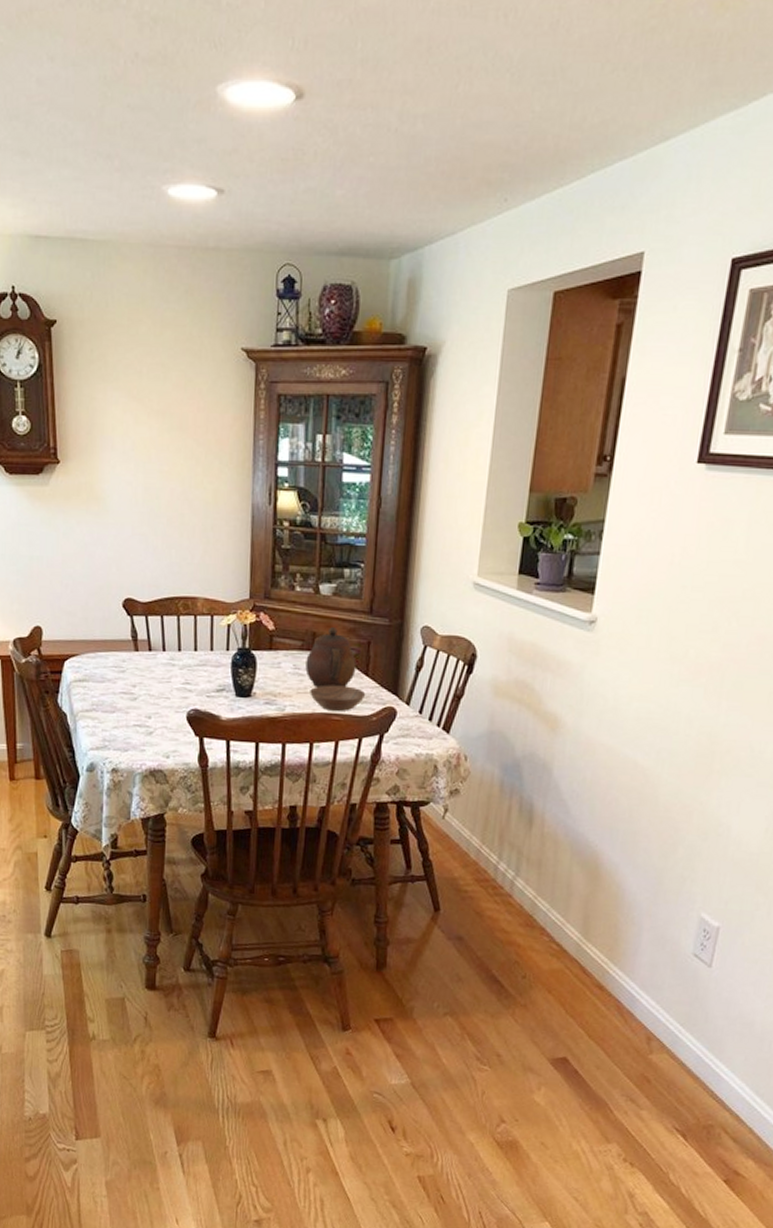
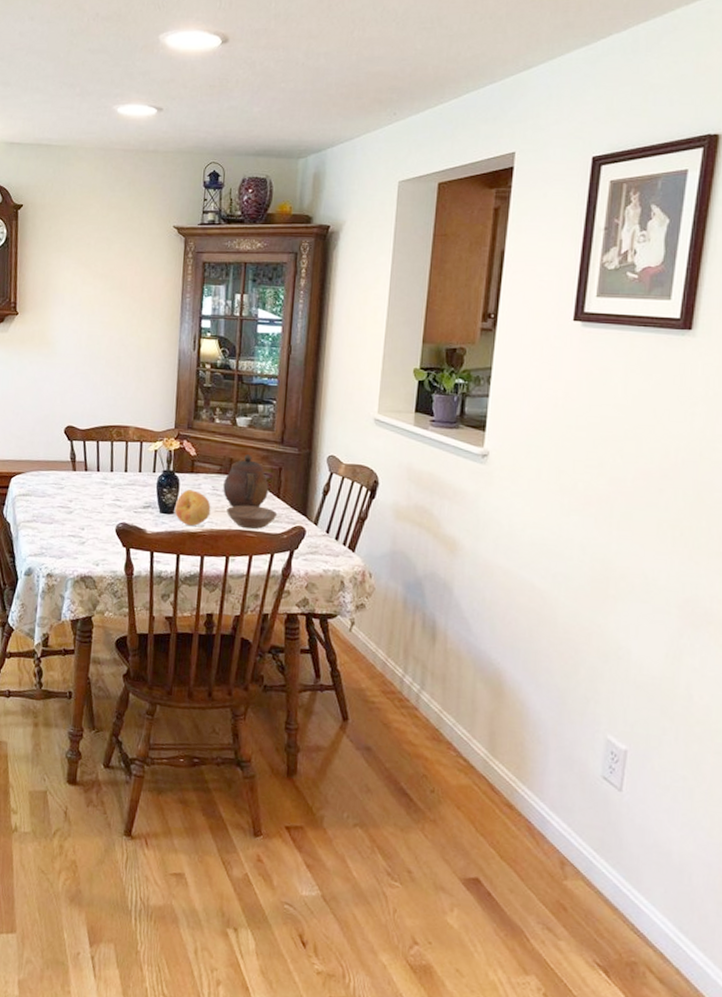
fruit: none [251,669,293,710] -> present [174,489,211,526]

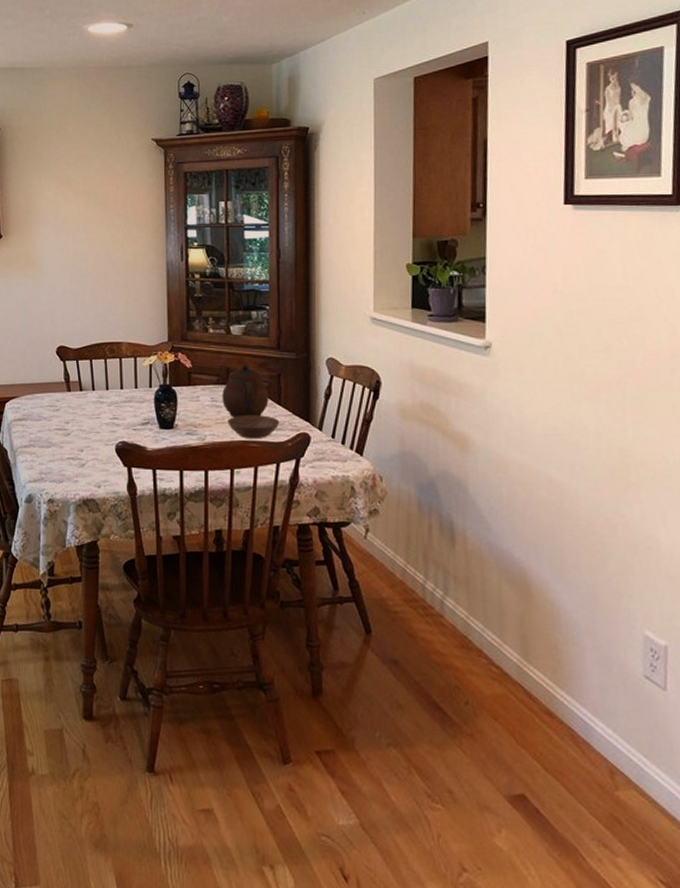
fruit: present [174,489,211,526] -> none [174,403,211,440]

